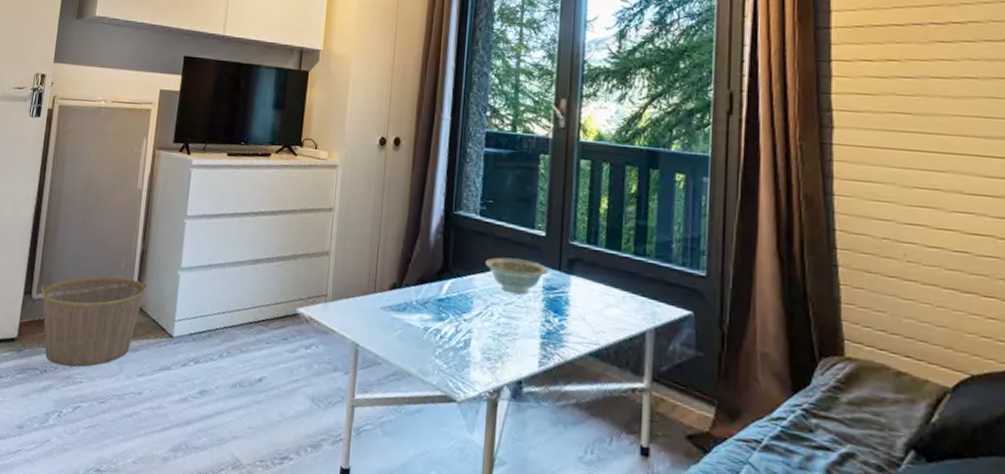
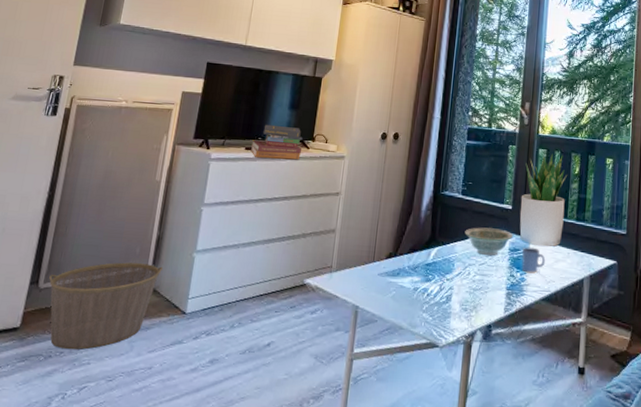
books: none [233,126,290,169] -> present [251,124,303,160]
planter: none [556,166,621,288] -> present [519,153,568,248]
mug: none [560,285,593,320] -> present [521,247,546,274]

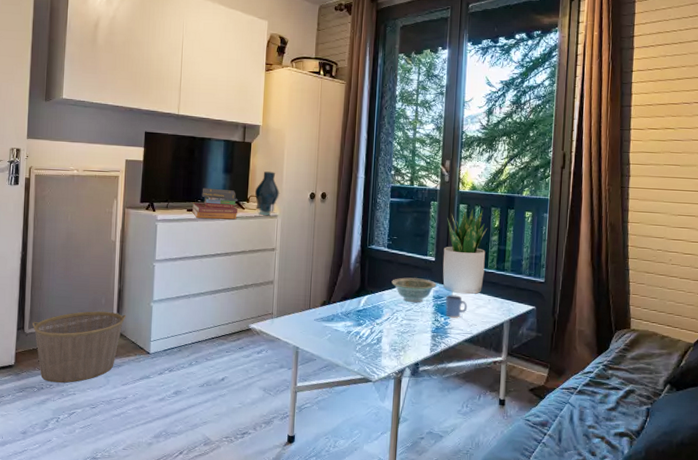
vase: none [321,108,349,157] -> present [254,171,279,216]

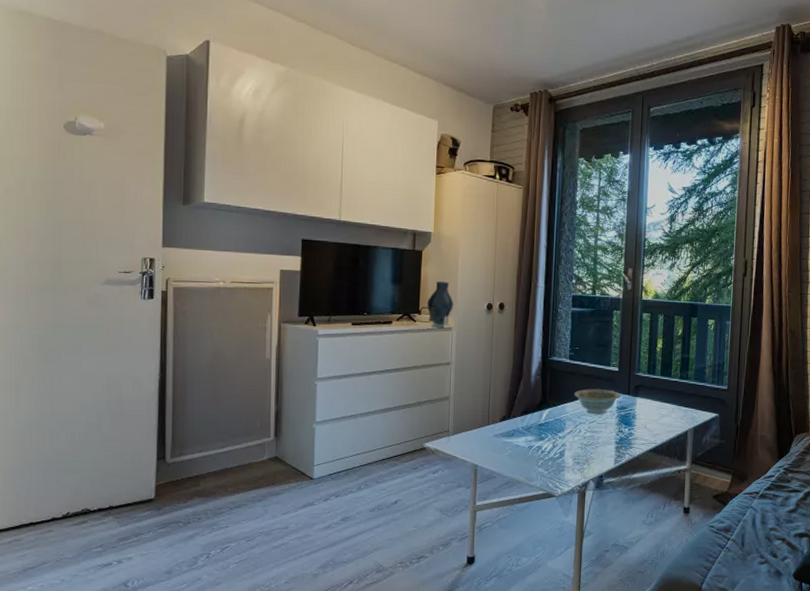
basket: present [32,311,126,383] -> none [175,436,285,515]
books: present [192,187,238,220] -> none [358,299,408,333]
planter: present [442,208,488,295] -> none [626,317,671,404]
mug: present [445,294,468,318] -> none [629,405,652,428]

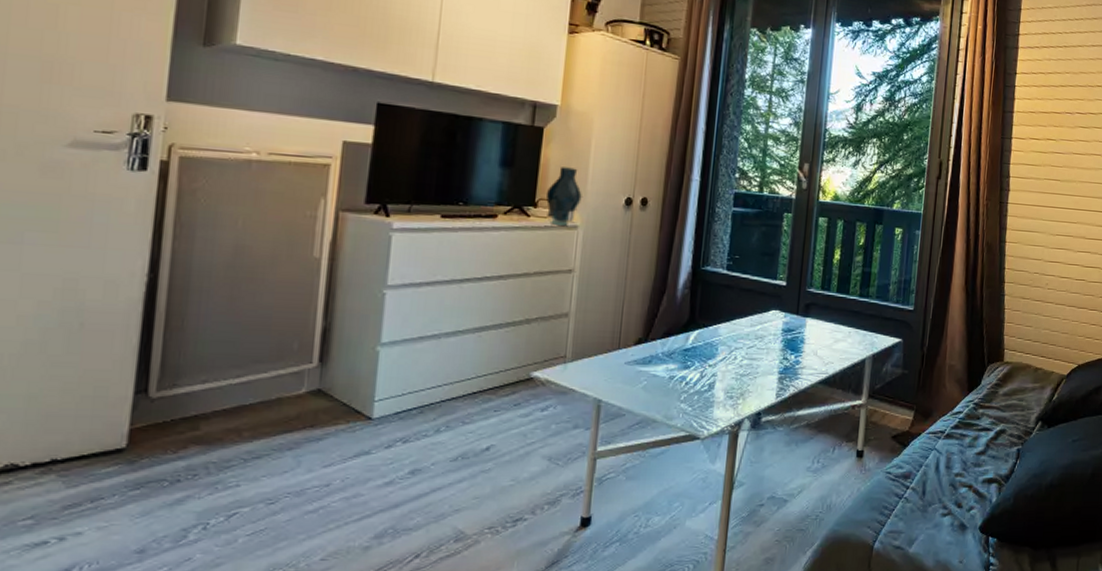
bowl: present [574,389,620,415] -> none [730,306,787,338]

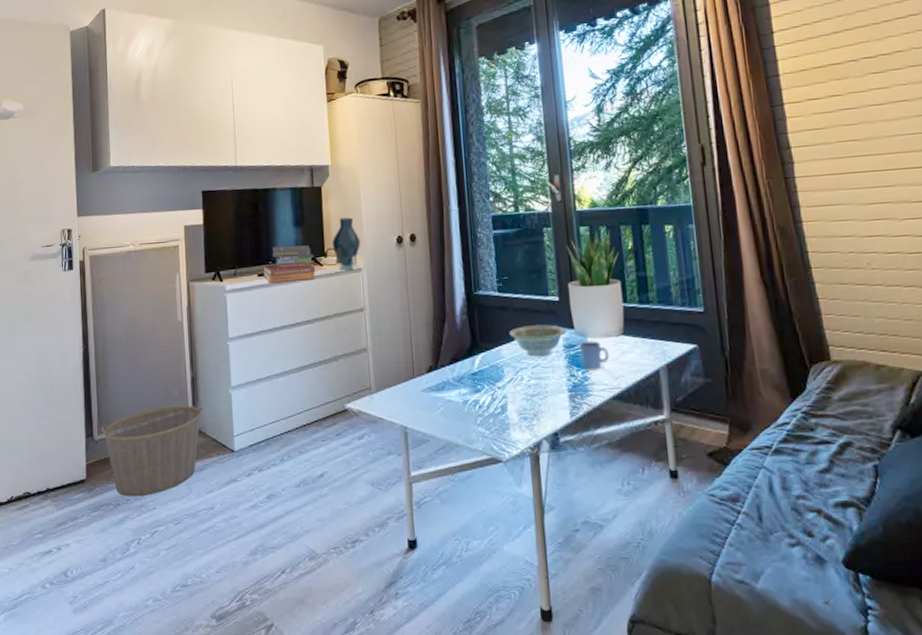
basket: none [164,361,334,470] -> present [101,406,203,496]
books: none [449,185,521,231] -> present [263,245,315,284]
bowl: none [730,306,787,338] -> present [509,324,566,357]
planter: none [795,222,851,327] -> present [566,229,625,339]
mug: none [796,327,824,355] -> present [580,341,610,371]

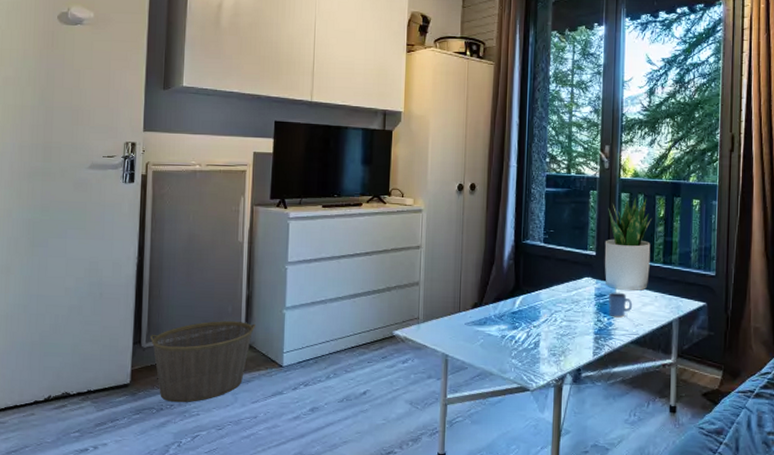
books: present [263,245,315,284] -> none [328,181,378,216]
vase: present [332,217,361,271] -> none [396,162,424,211]
bowl: present [509,324,566,357] -> none [549,274,598,303]

